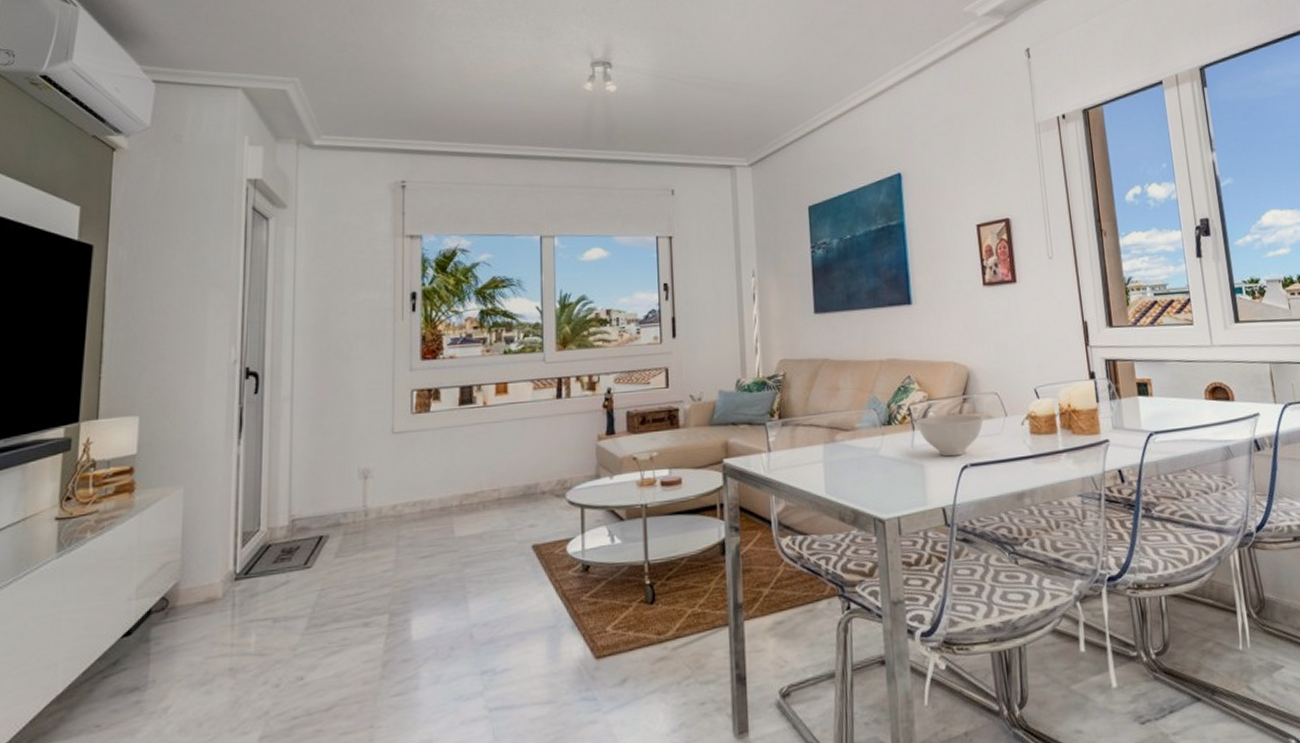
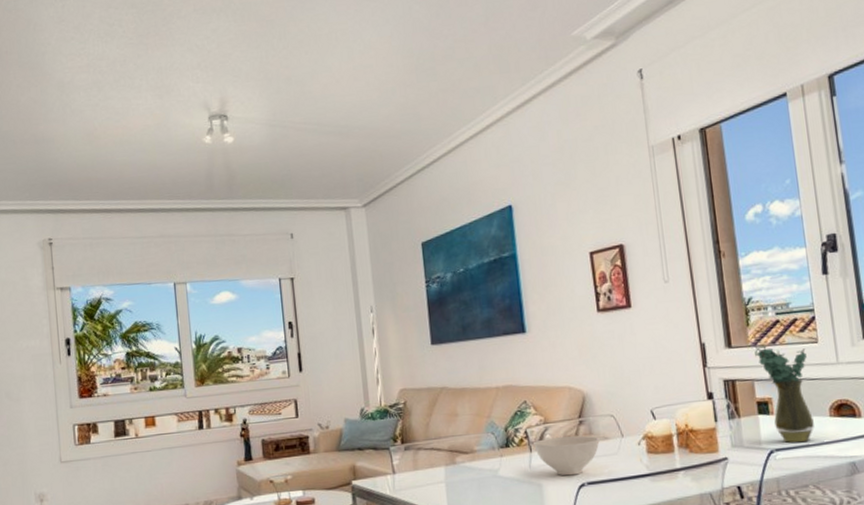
vase: none [1132,324,1191,426] -> present [752,344,814,443]

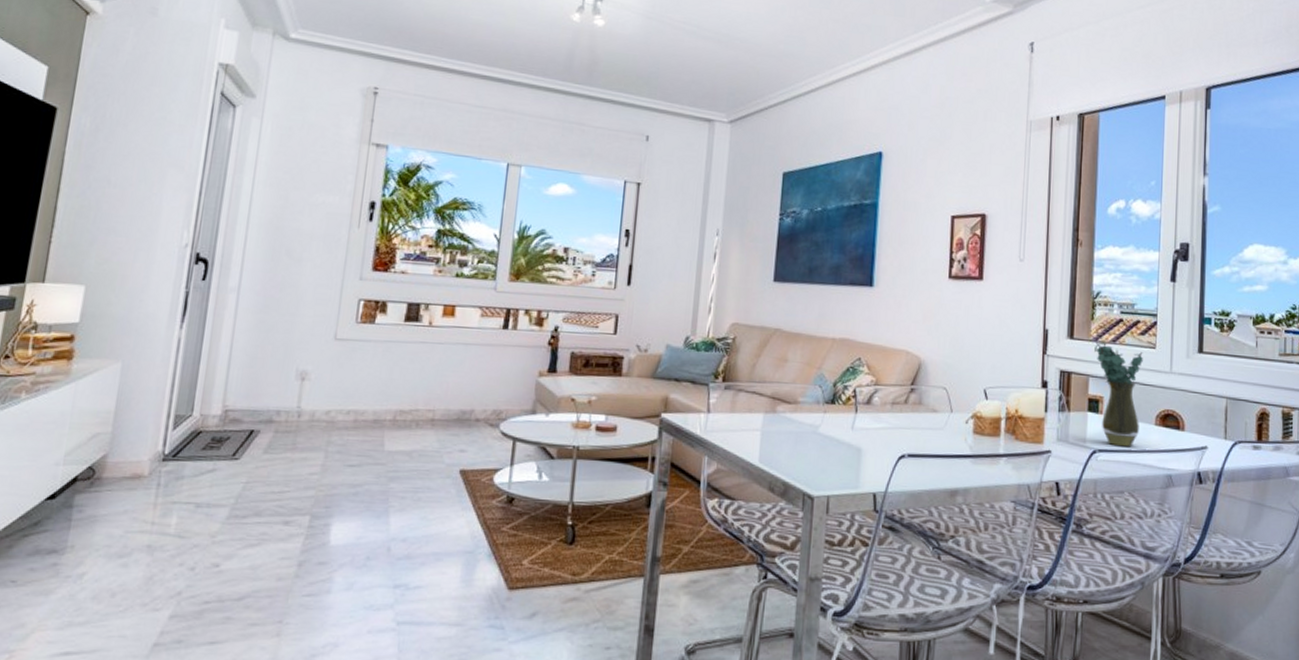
bowl: present [532,435,600,476] -> none [859,401,928,445]

